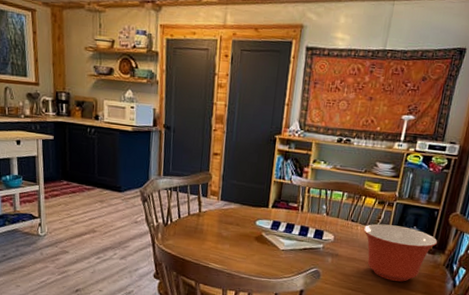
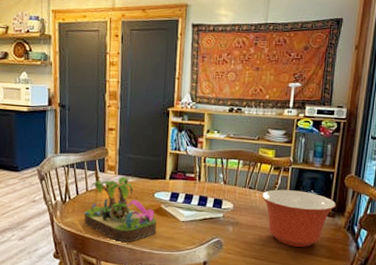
plant: none [184,202,257,267] -> present [83,176,157,242]

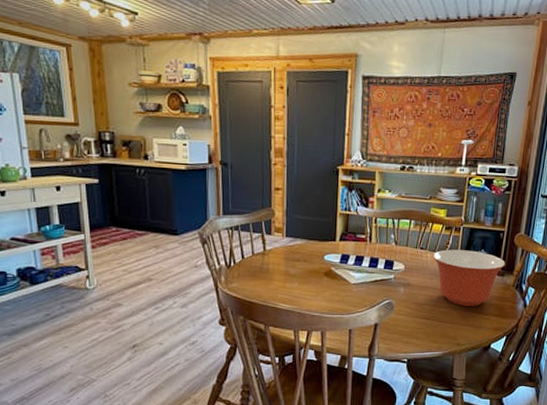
plant: present [83,176,157,242] -> none [250,239,327,306]

